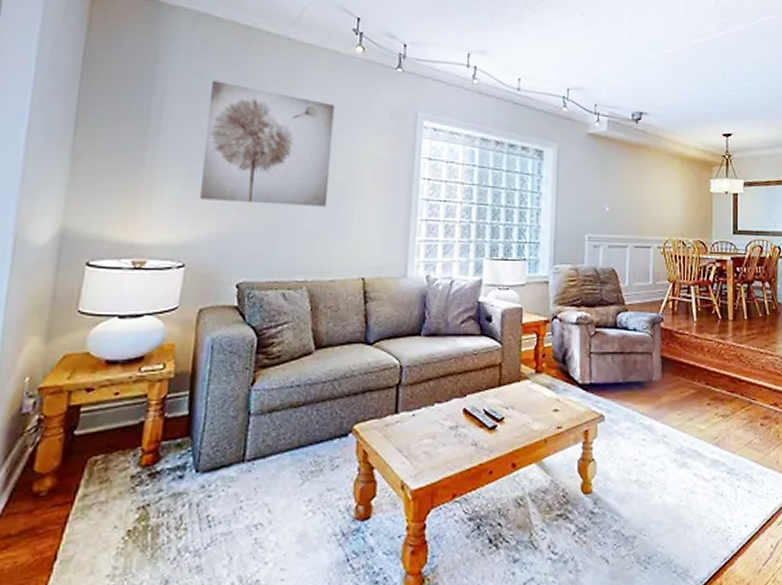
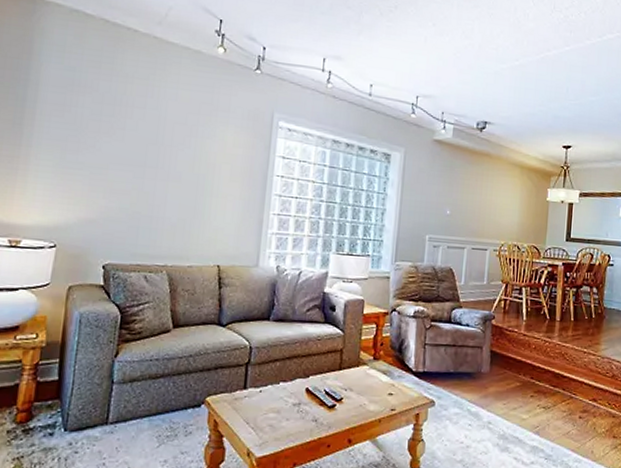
wall art: present [200,80,335,207] -> none [71,75,197,198]

